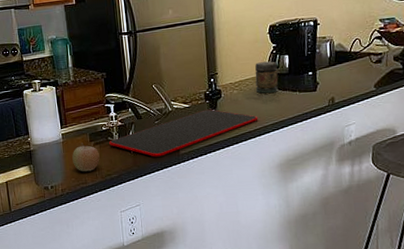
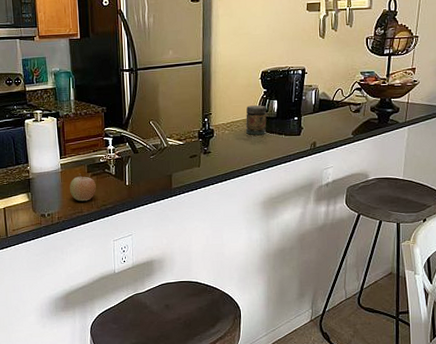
cutting board: present [109,109,258,157] -> none [106,147,246,190]

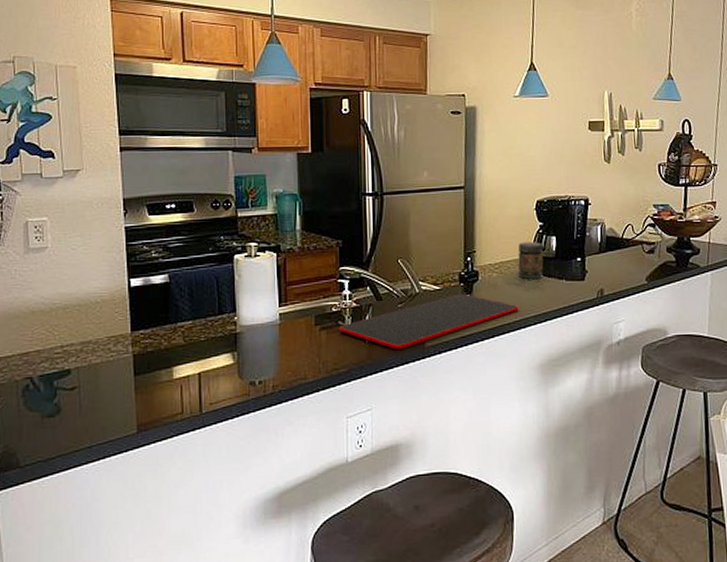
fruit: present [70,173,96,202] -> none [290,326,326,364]
cutting board: none [106,147,246,190] -> present [339,293,519,349]

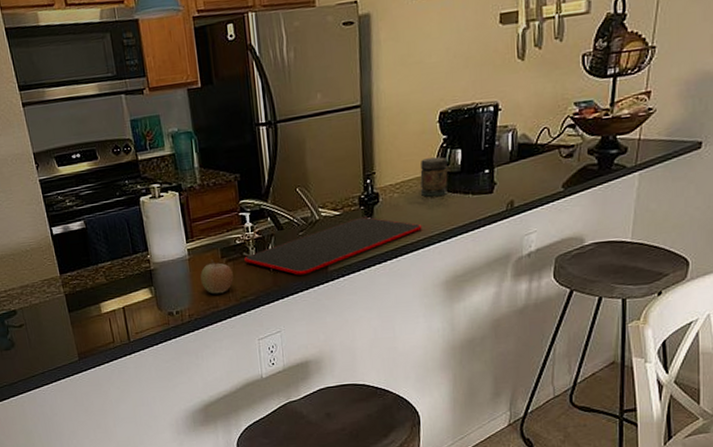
fruit: none [290,326,326,364] -> present [200,259,234,294]

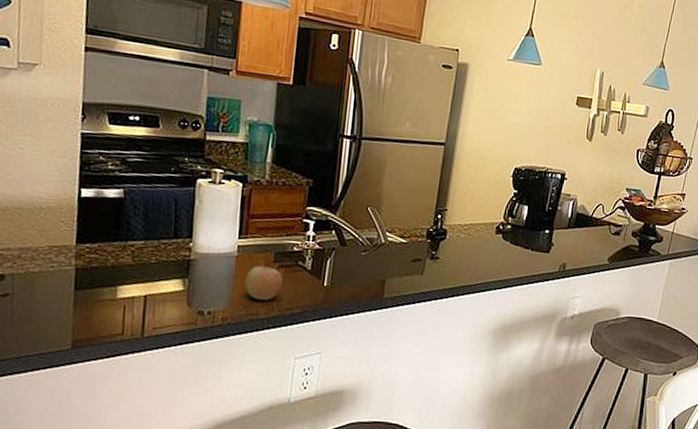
cutting board: present [244,216,422,275] -> none [298,249,482,297]
jar: present [420,157,448,197] -> none [485,207,514,245]

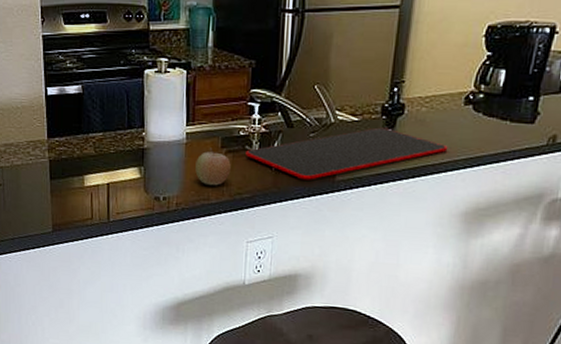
cutting board: none [298,249,482,297] -> present [246,127,448,180]

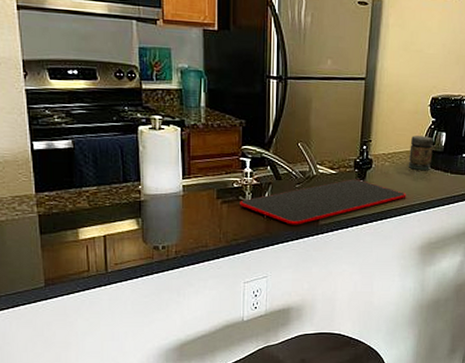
fruit: present [195,147,231,186] -> none [193,199,226,234]
jar: none [451,74,488,117] -> present [408,135,433,170]

